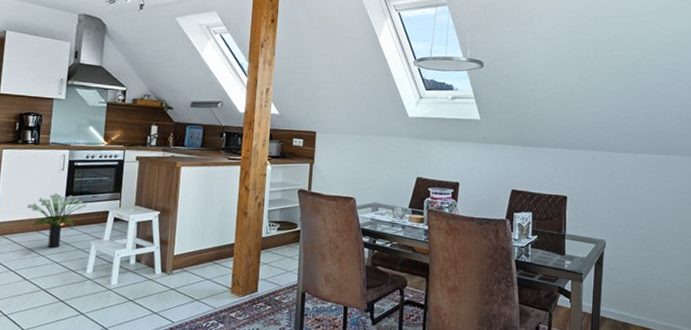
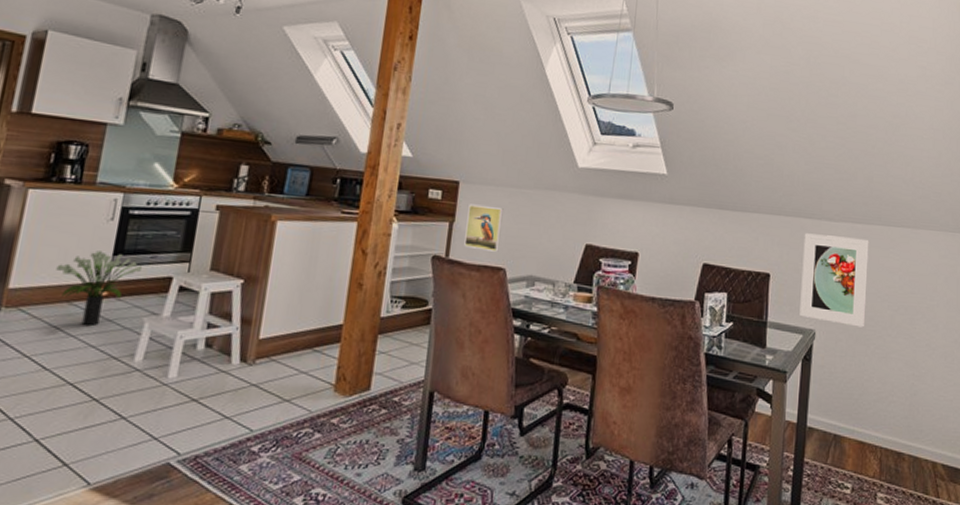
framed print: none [322,149,351,185] -> present [464,204,504,252]
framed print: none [592,163,650,237] -> present [799,233,869,328]

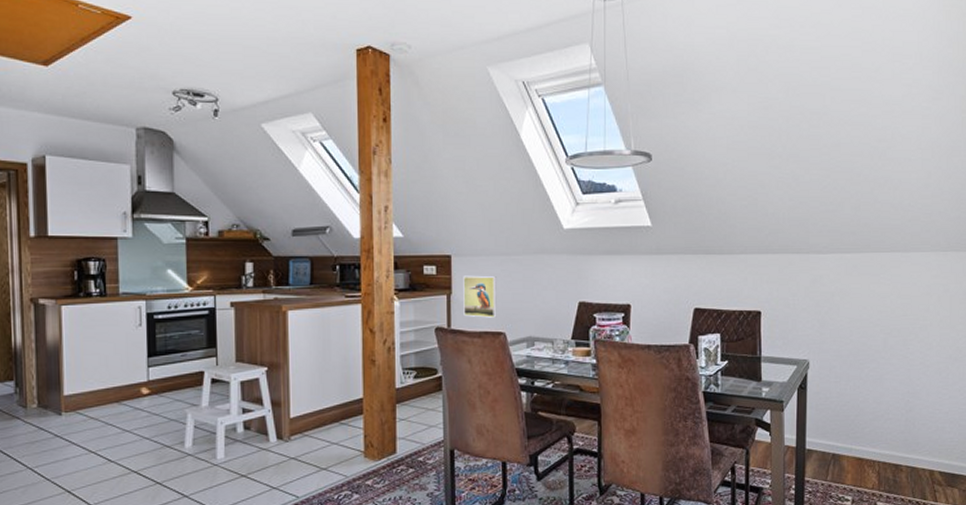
potted plant: present [56,251,143,327] -> none [101,355,176,422]
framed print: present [799,233,869,328] -> none [793,267,859,353]

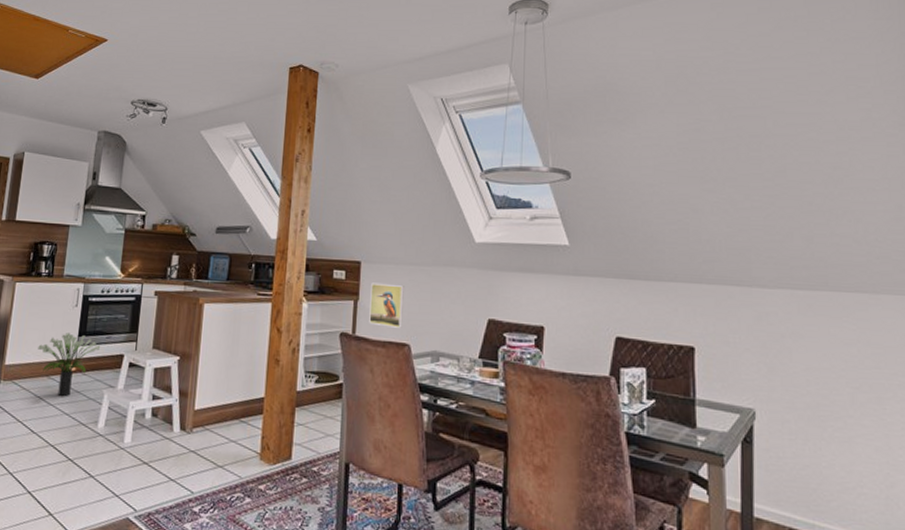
potted plant: none [101,355,176,422] -> present [38,333,101,397]

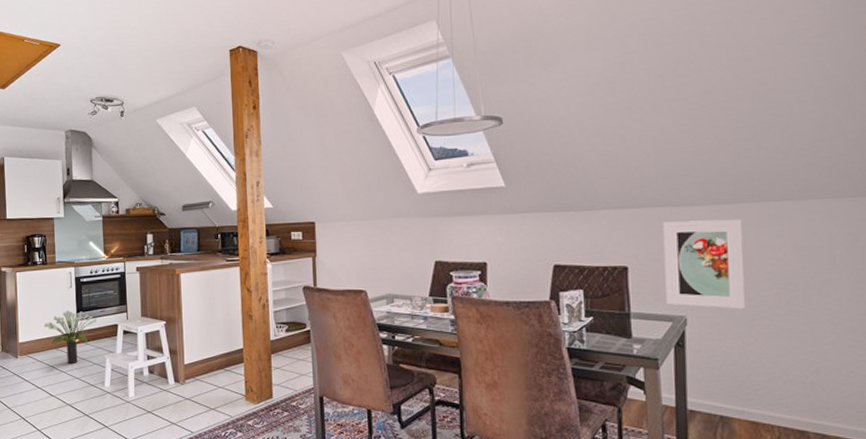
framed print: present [369,282,404,328] -> none [326,239,358,277]
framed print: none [732,302,818,407] -> present [662,219,746,309]

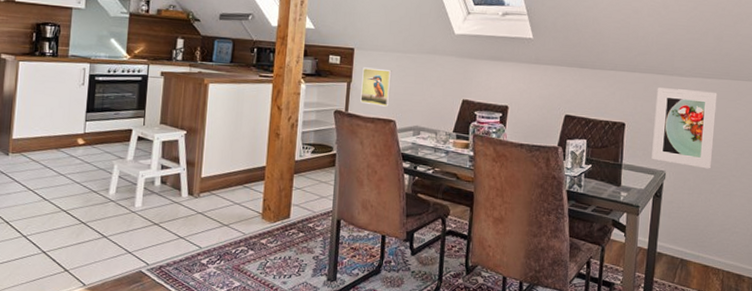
potted plant: present [44,311,97,365] -> none [45,109,109,168]
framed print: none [326,239,358,277] -> present [360,67,392,107]

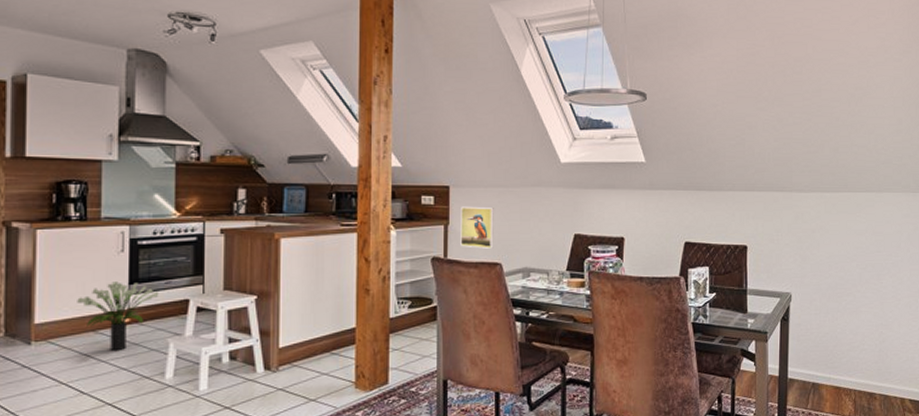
potted plant: none [45,109,109,168] -> present [77,282,159,352]
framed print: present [651,87,718,169] -> none [776,205,837,287]

